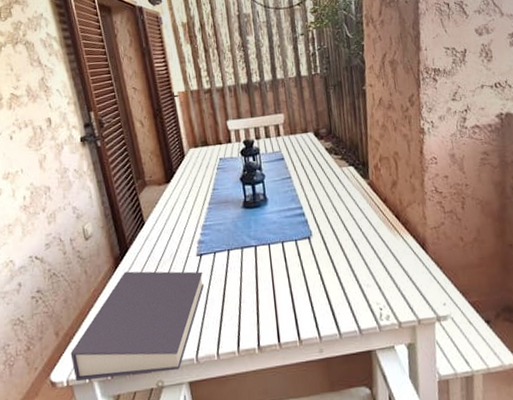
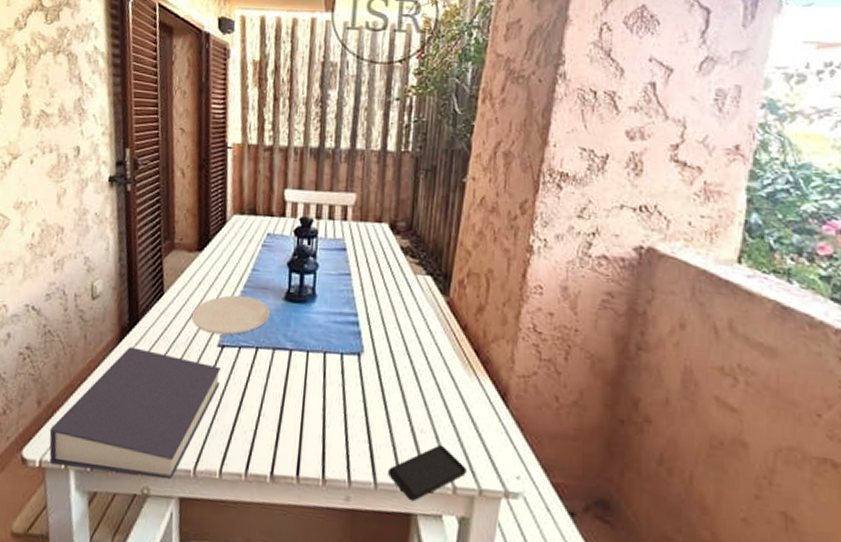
plate: none [170,211,234,247] -> present [191,295,270,336]
mobile phone: none [348,293,406,341] -> present [388,444,467,502]

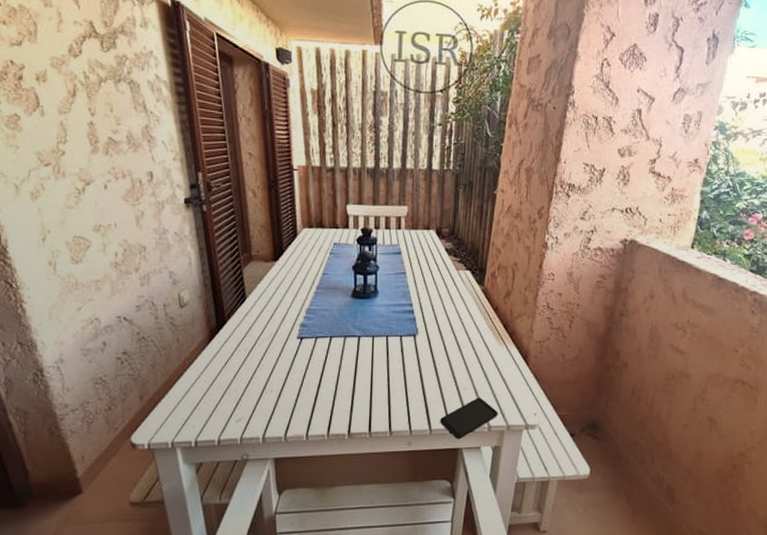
book: present [49,347,221,480] -> none [154,345,302,446]
plate: present [191,295,270,336] -> none [272,295,340,329]

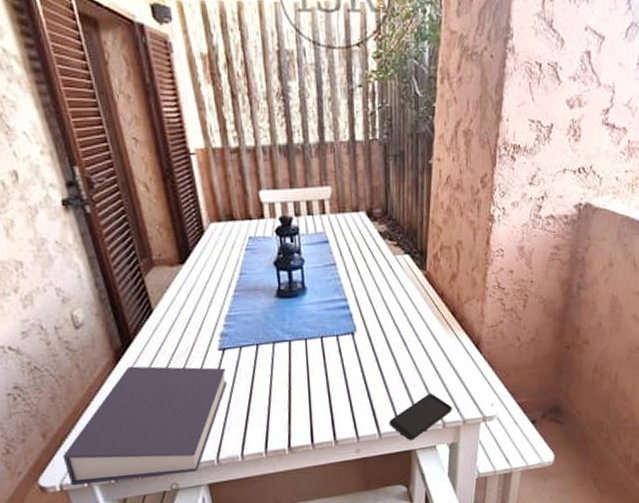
book: none [154,345,302,446] -> present [62,366,228,486]

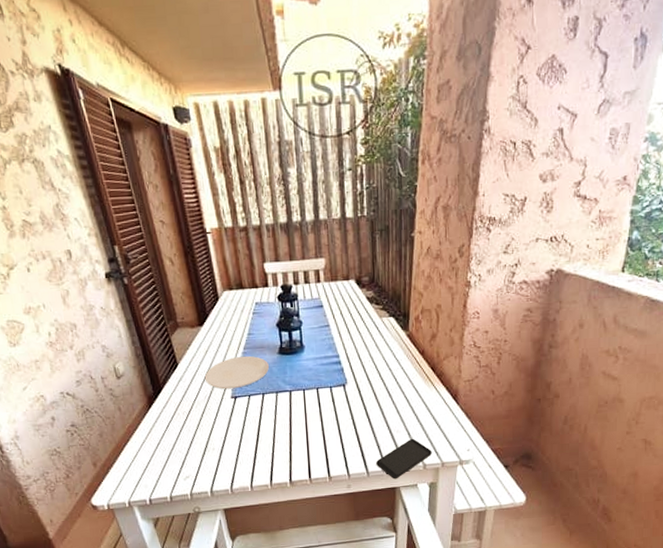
book: present [62,366,228,486] -> none [109,410,239,506]
plate: none [186,299,264,340] -> present [204,355,269,390]

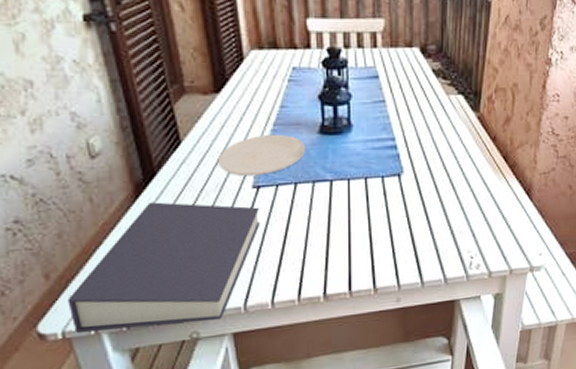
book: none [109,410,239,506] -> present [67,202,261,334]
mobile phone: present [376,438,432,480] -> none [433,240,499,291]

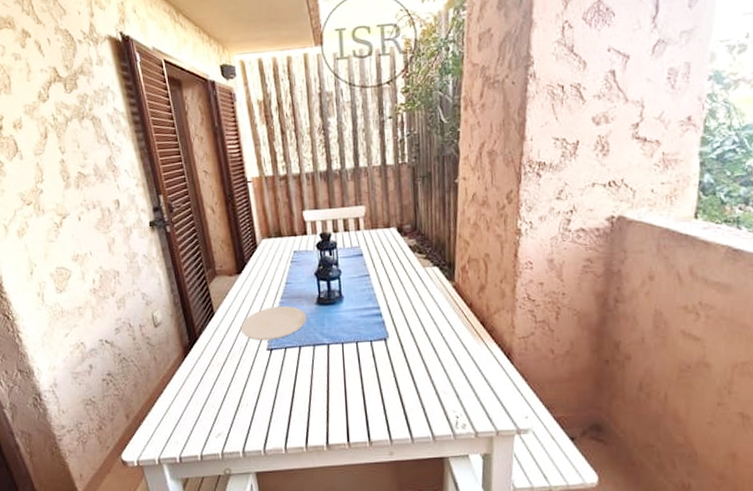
book: present [67,202,261,334] -> none [140,361,274,463]

